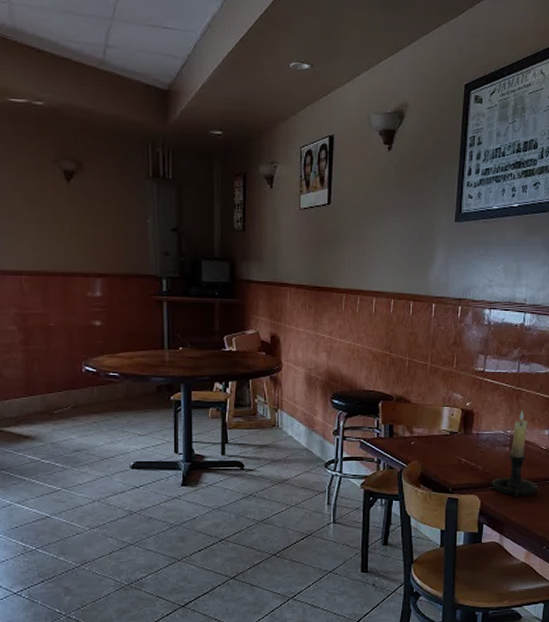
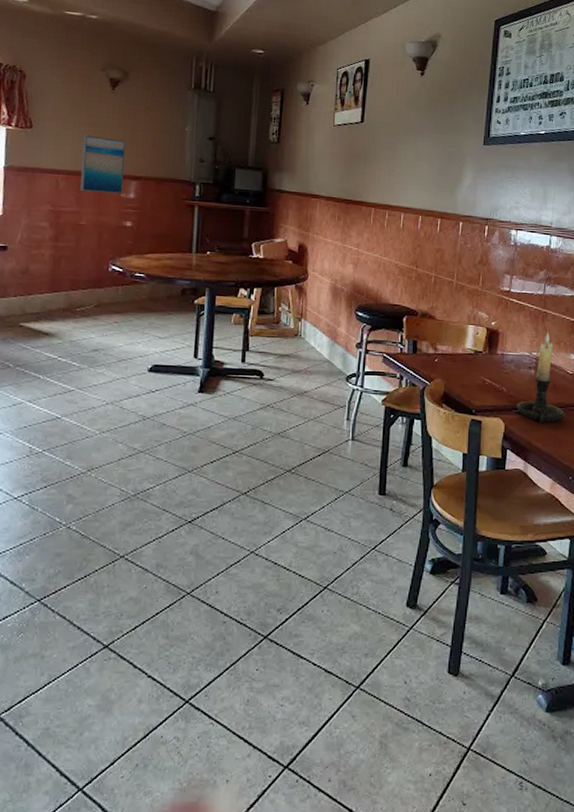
wall art: none [42,233,89,292] -> present [80,135,126,194]

